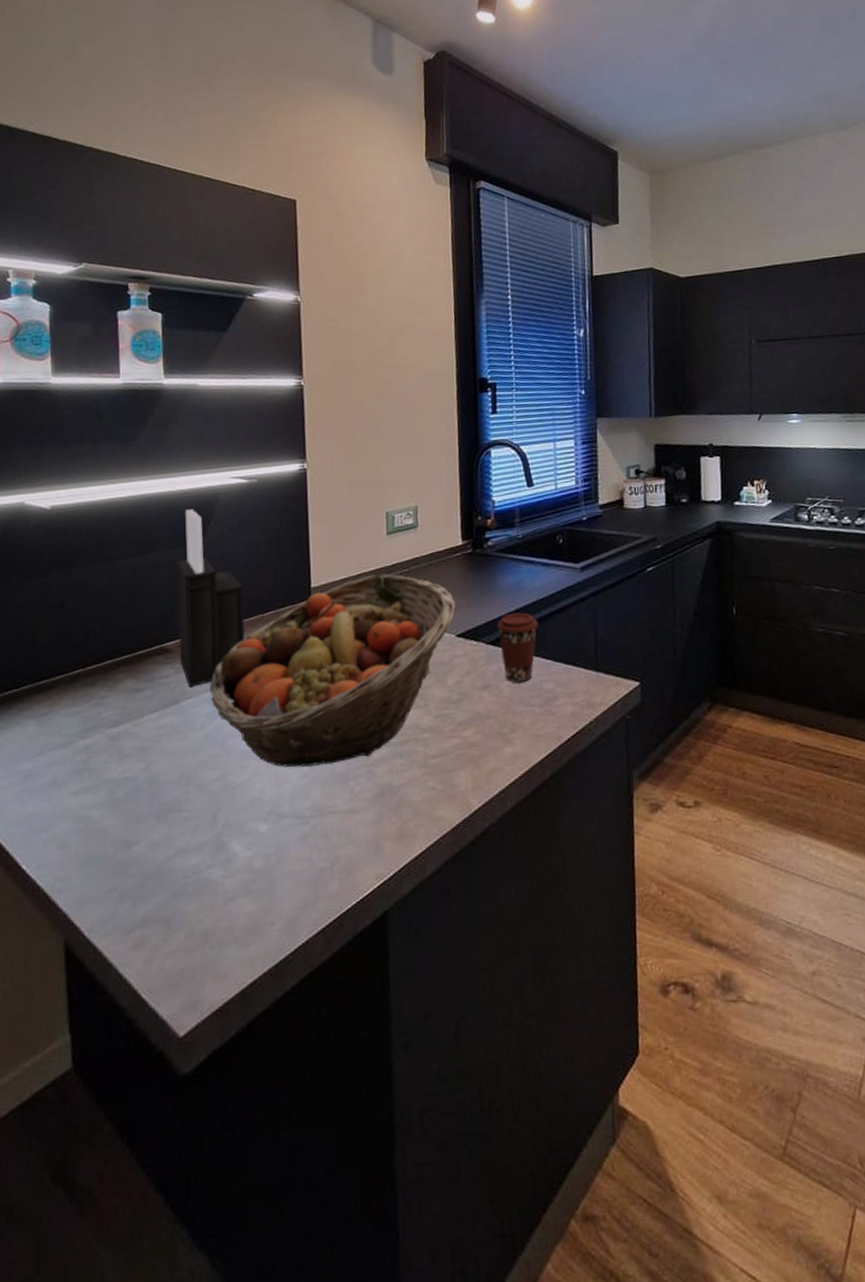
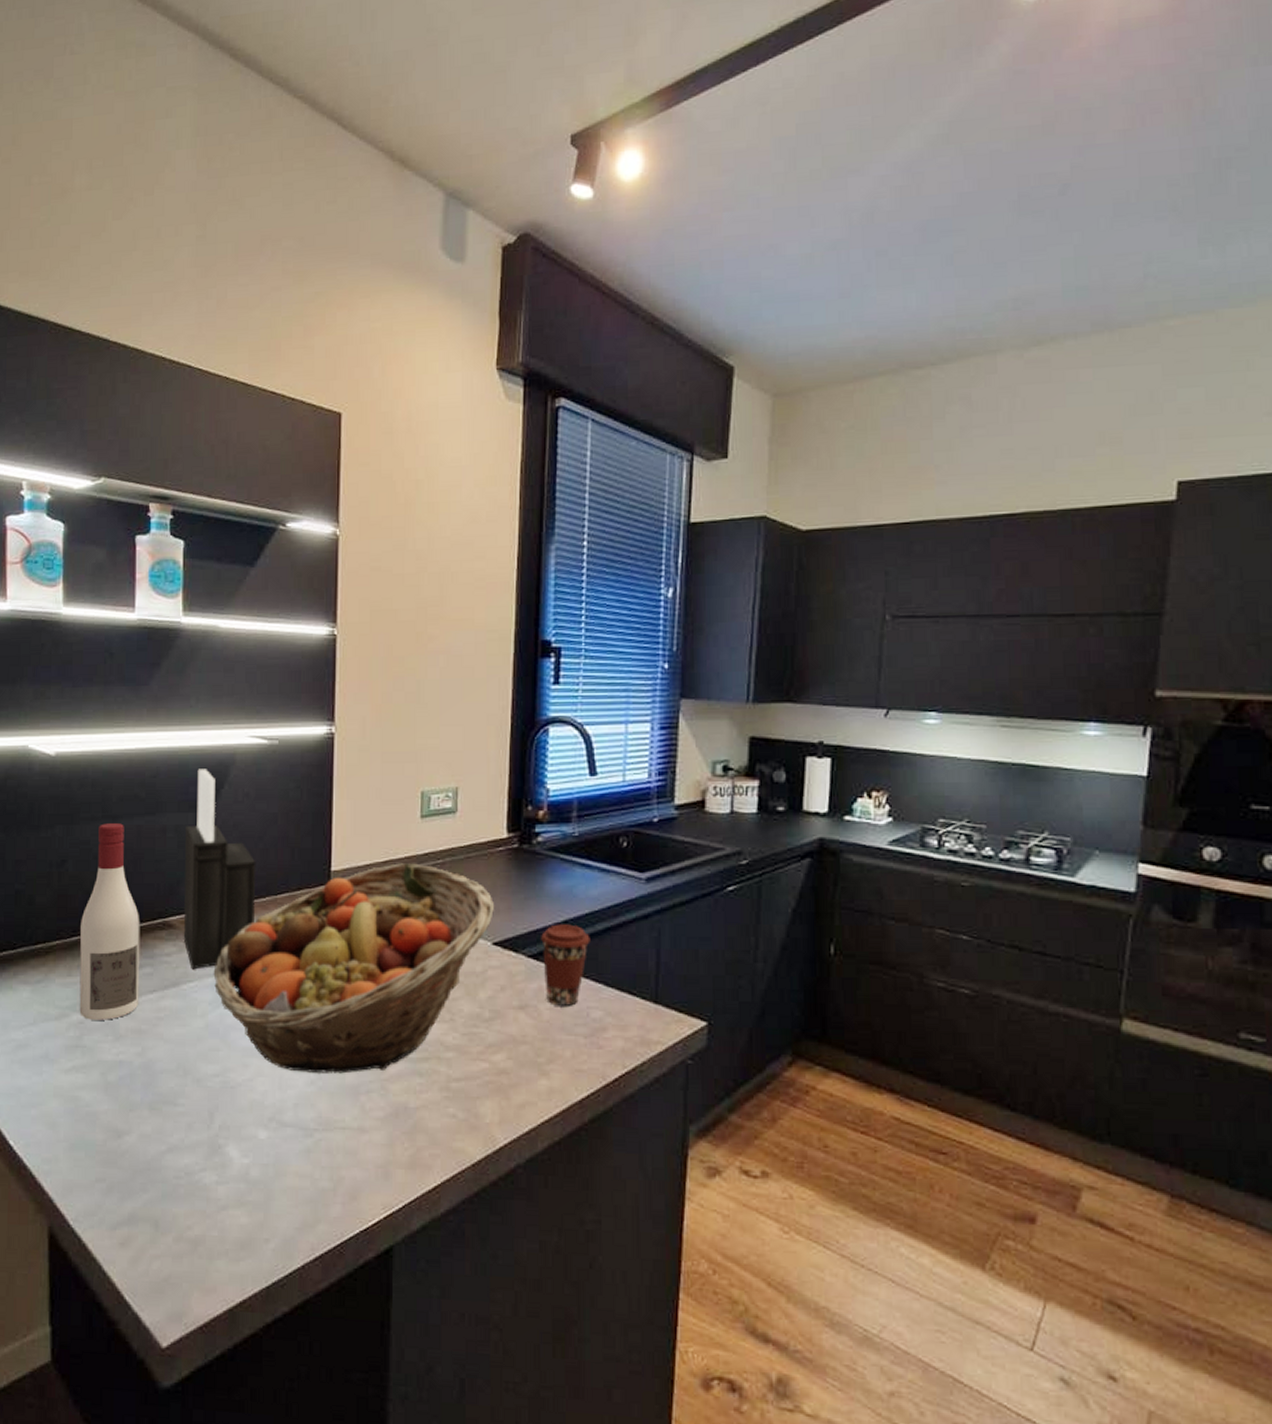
wine bottle: none [82,564,142,744] -> present [79,823,140,1020]

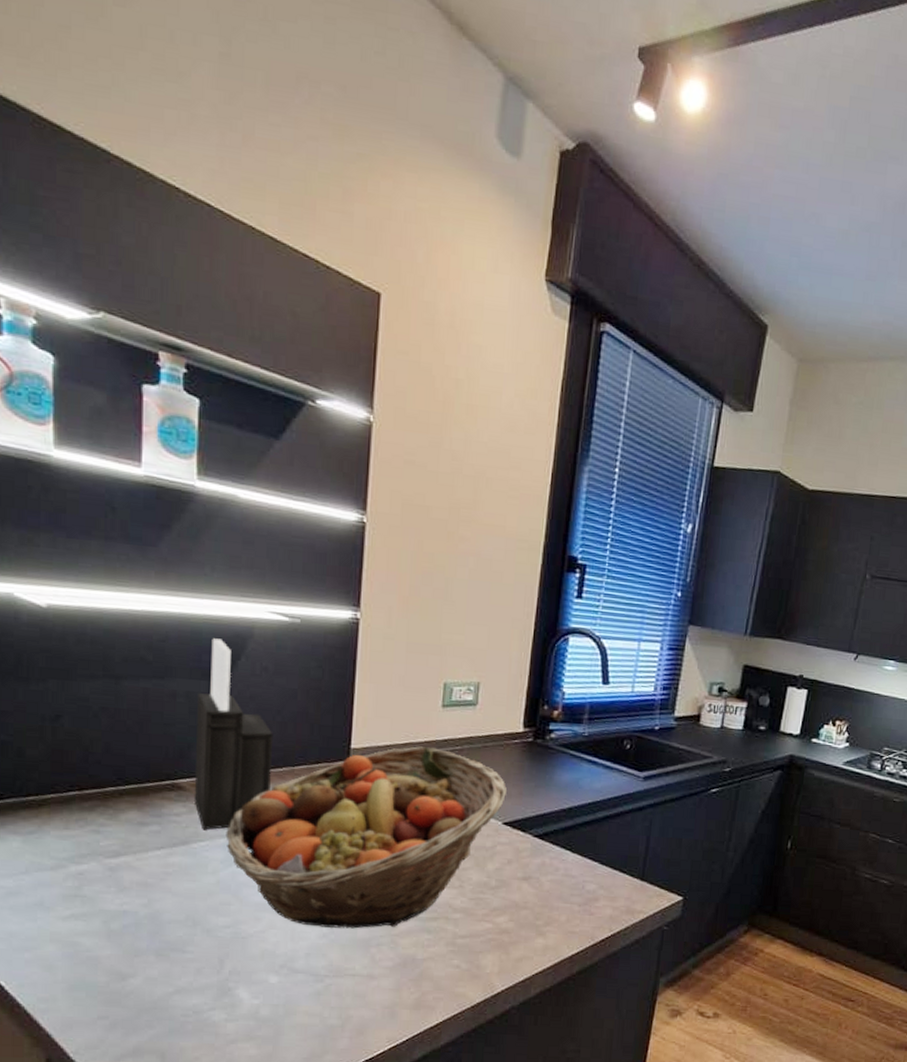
wine bottle: present [79,823,140,1020] -> none [78,682,147,873]
coffee cup: present [541,924,590,1006] -> none [547,810,591,879]

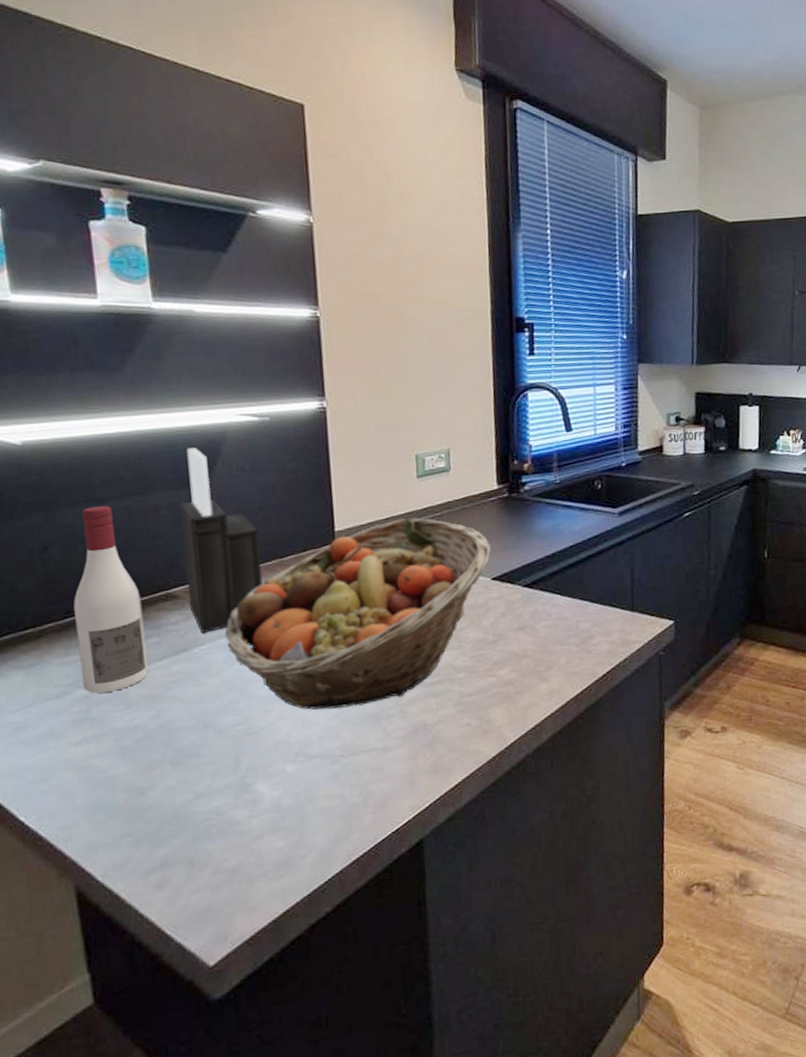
wine bottle: none [78,682,147,873] -> present [73,506,149,694]

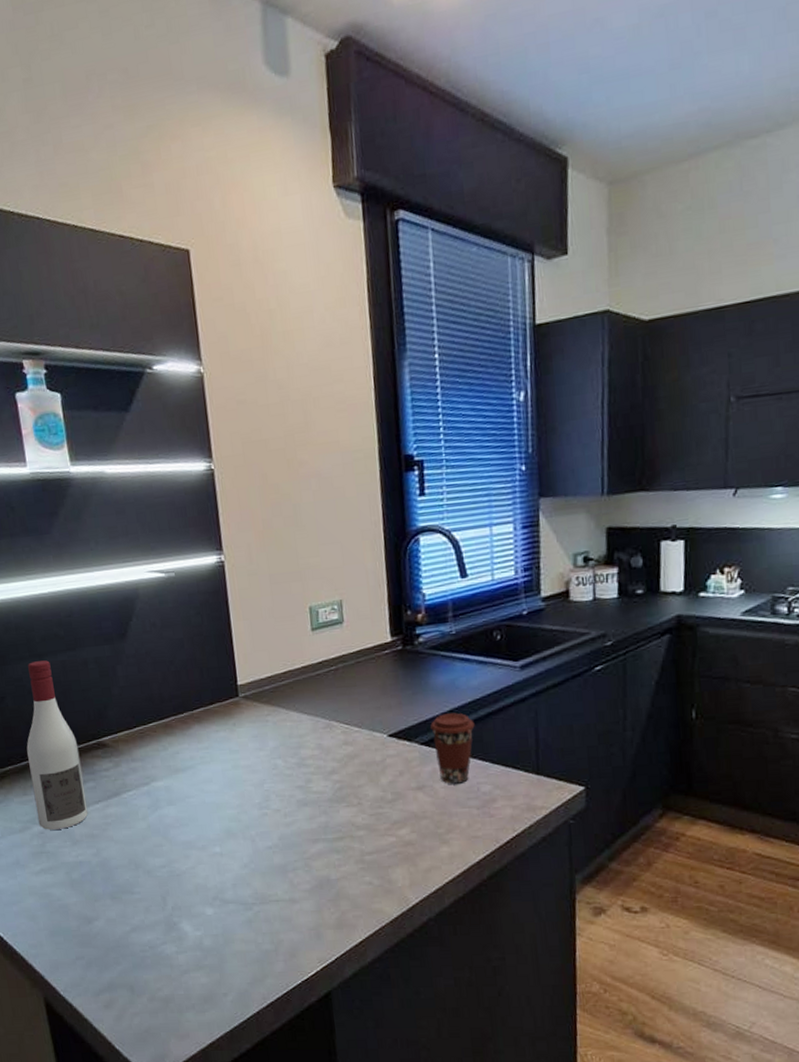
knife block: present [180,448,263,634] -> none [104,605,177,781]
fruit basket: present [224,517,492,710] -> none [147,671,387,858]
coffee cup: none [533,556,576,624] -> present [430,713,475,784]

